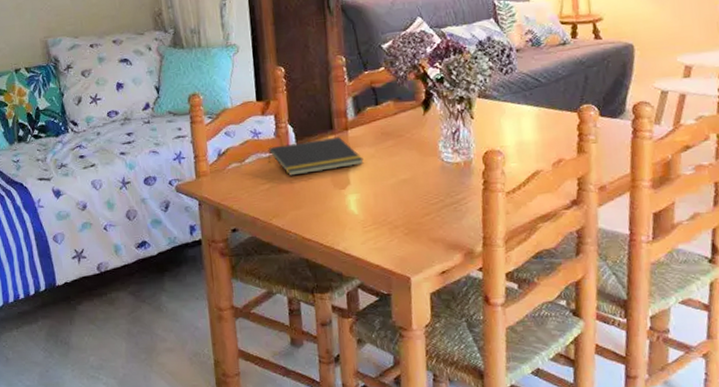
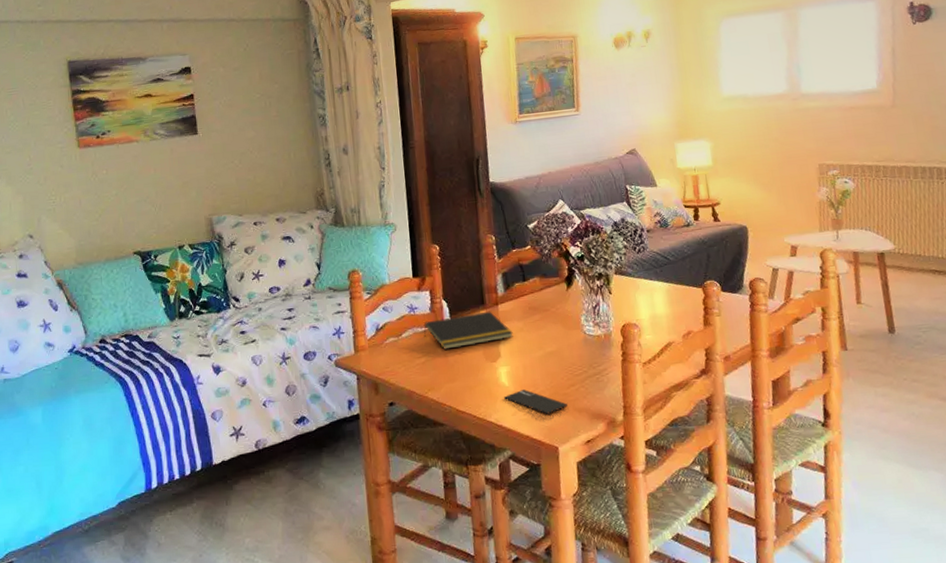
smartphone: none [353,218,421,244] -> present [504,390,567,414]

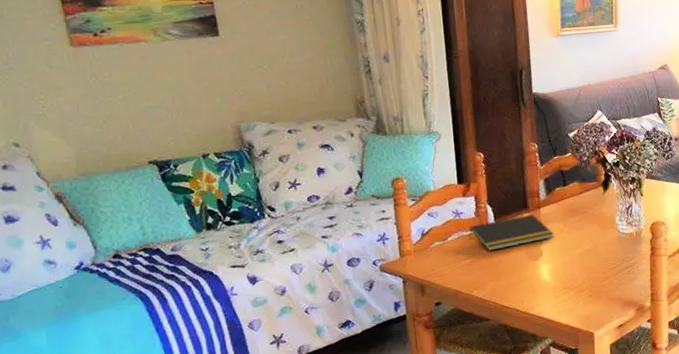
smartphone: present [504,390,567,414] -> none [545,284,602,305]

